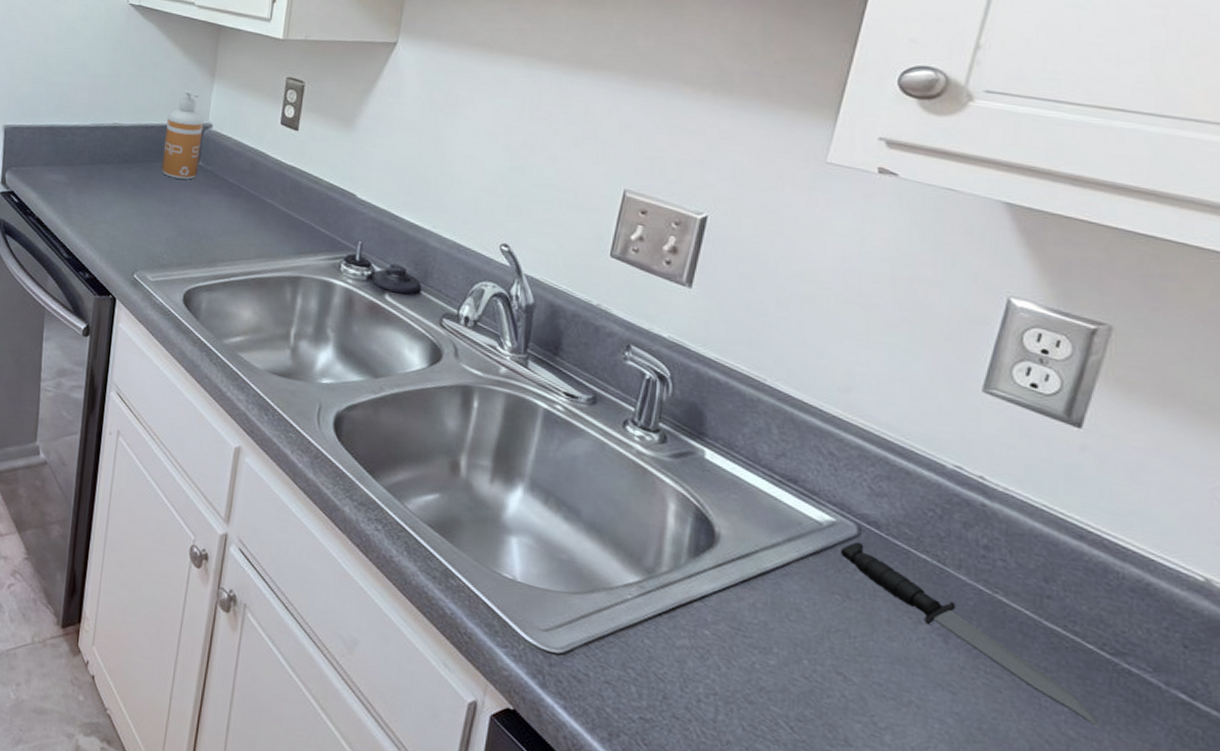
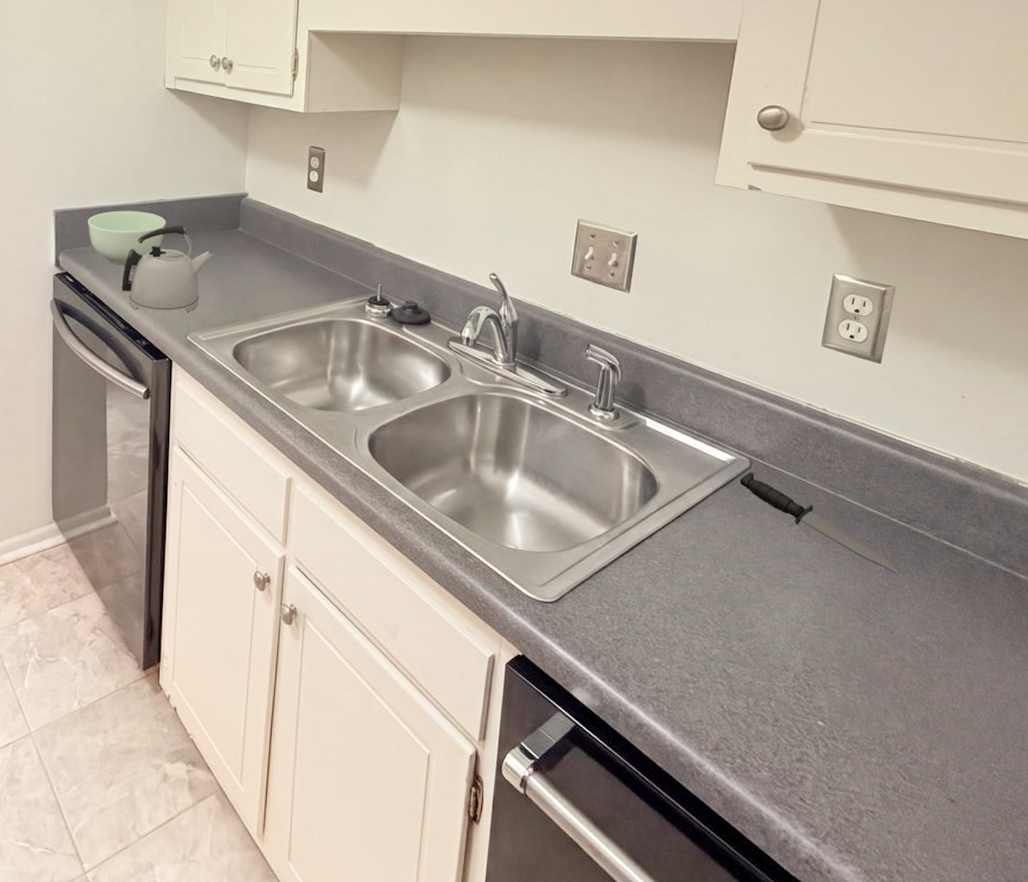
bowl: none [37,131,120,191] -> present [87,210,166,266]
kettle: none [67,152,170,248] -> present [121,224,214,313]
soap dispenser: present [161,89,204,180] -> none [205,163,241,245]

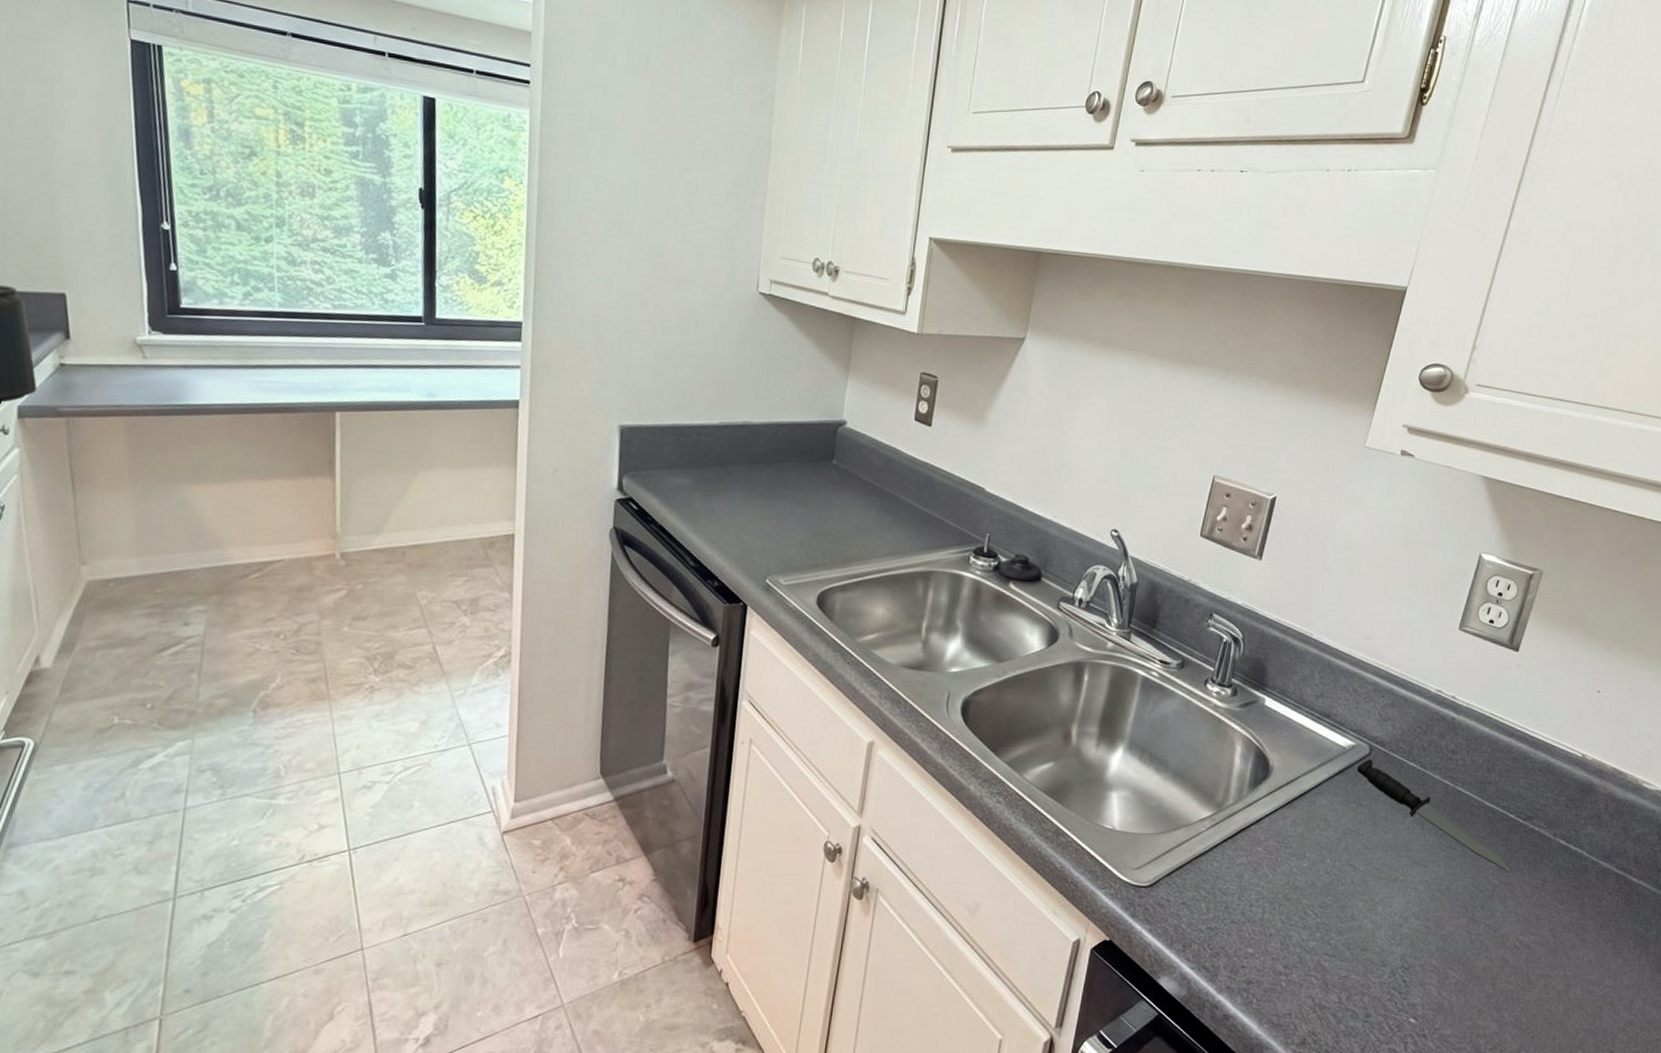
bowl: present [87,210,166,266] -> none [658,430,750,495]
kettle: present [121,224,214,313] -> none [693,452,803,552]

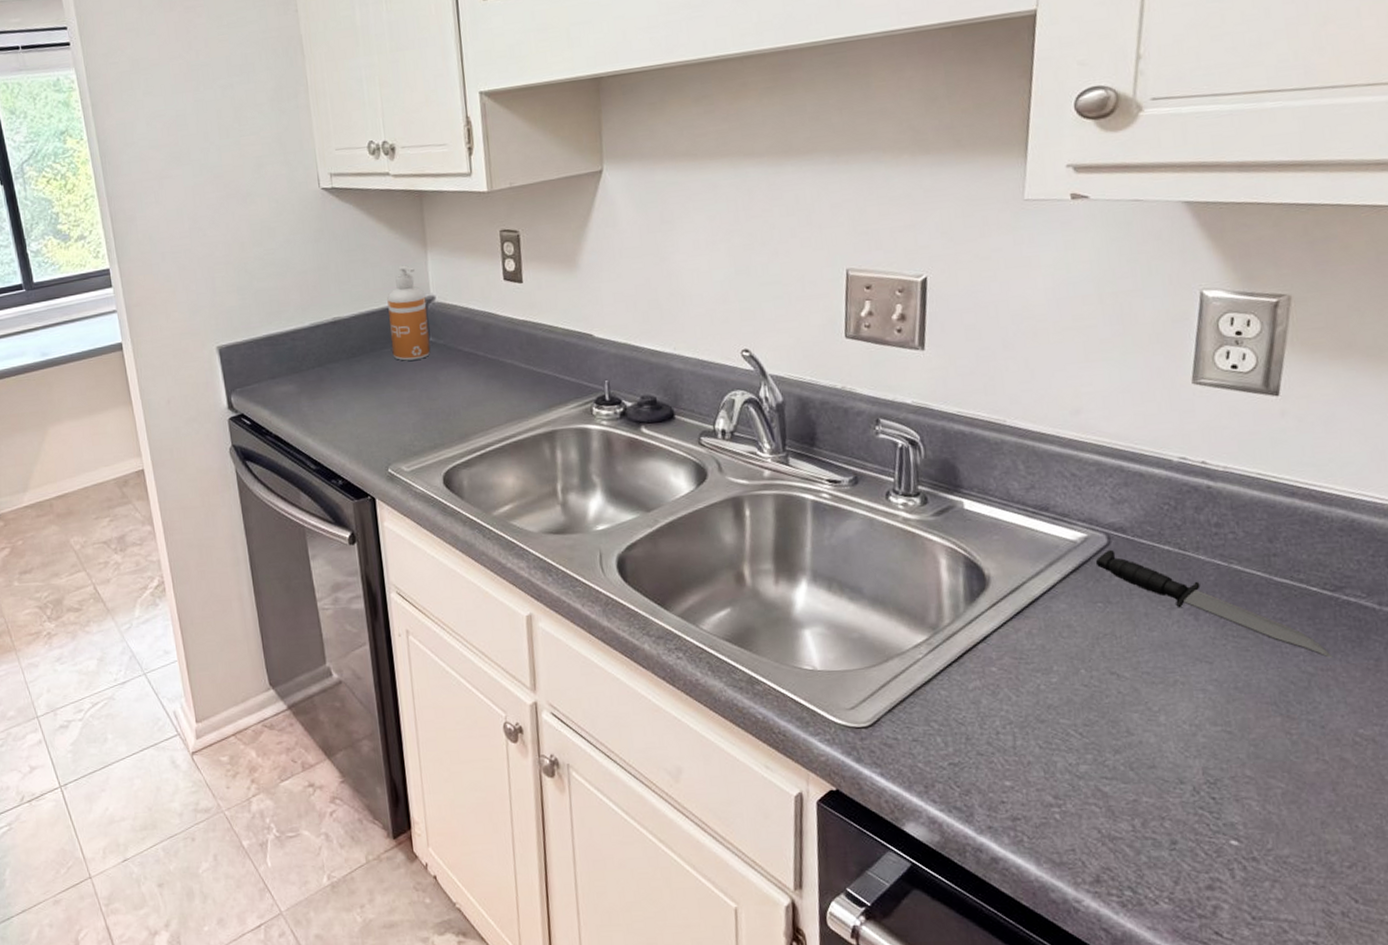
soap dispenser: none [794,385,838,479] -> present [387,265,431,361]

